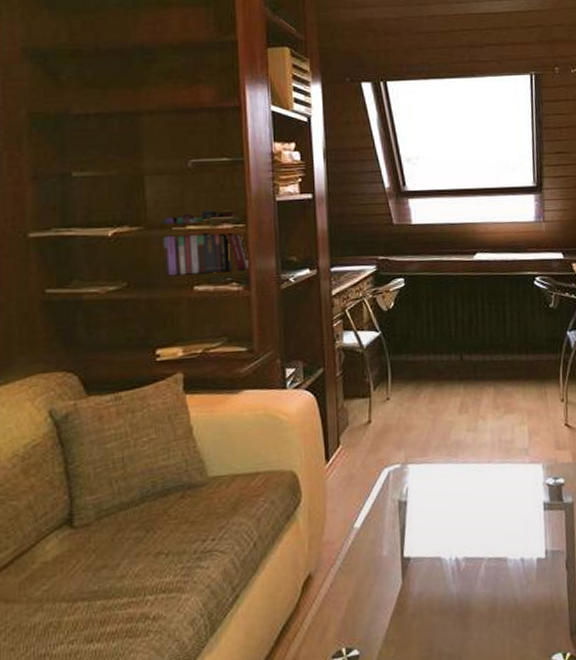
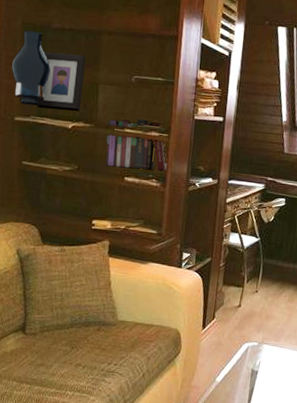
vase: none [17,121,74,215] -> present [11,30,51,106]
picture frame: none [60,142,123,217] -> present [37,52,86,112]

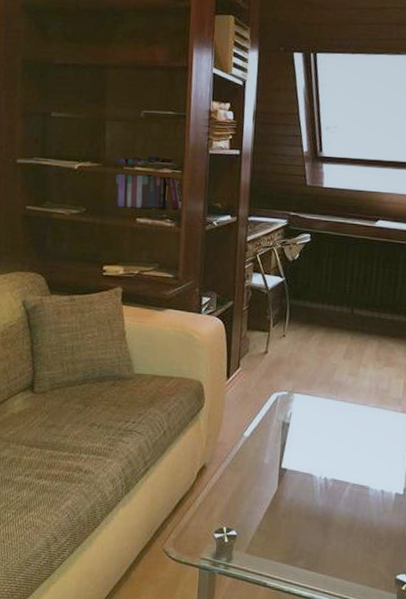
vase: present [11,30,51,106] -> none [11,67,54,146]
picture frame: present [37,52,86,112] -> none [40,89,91,151]

